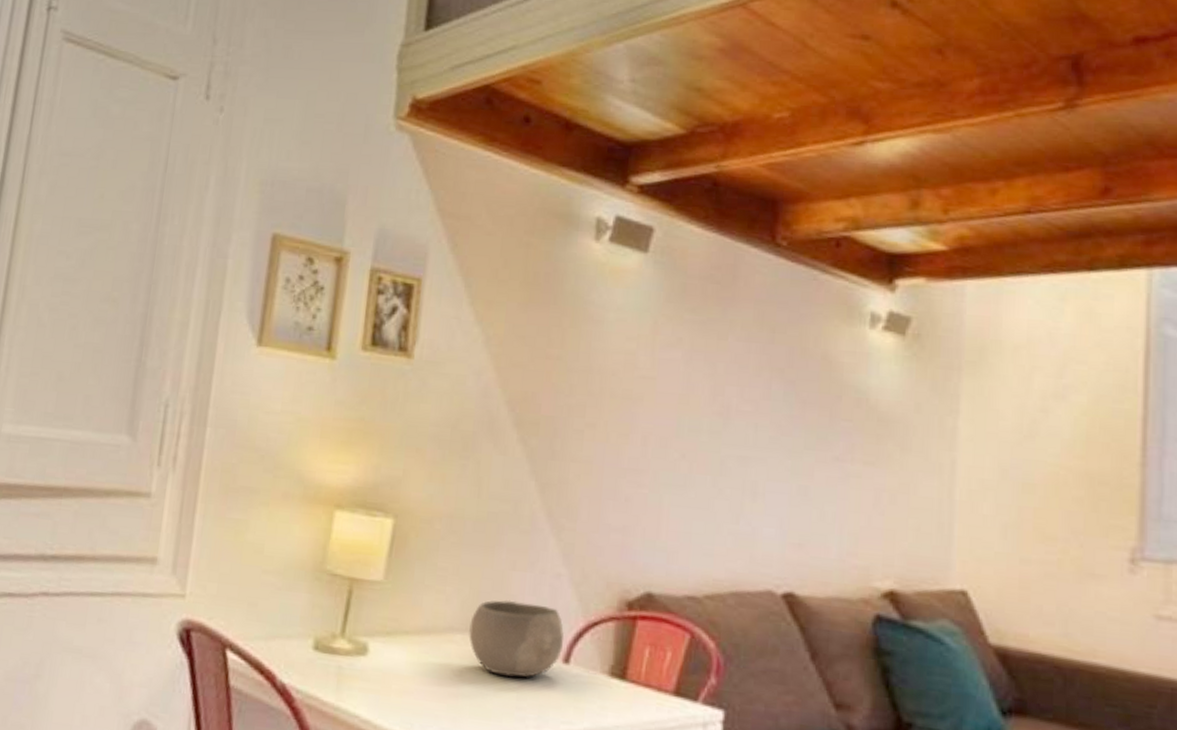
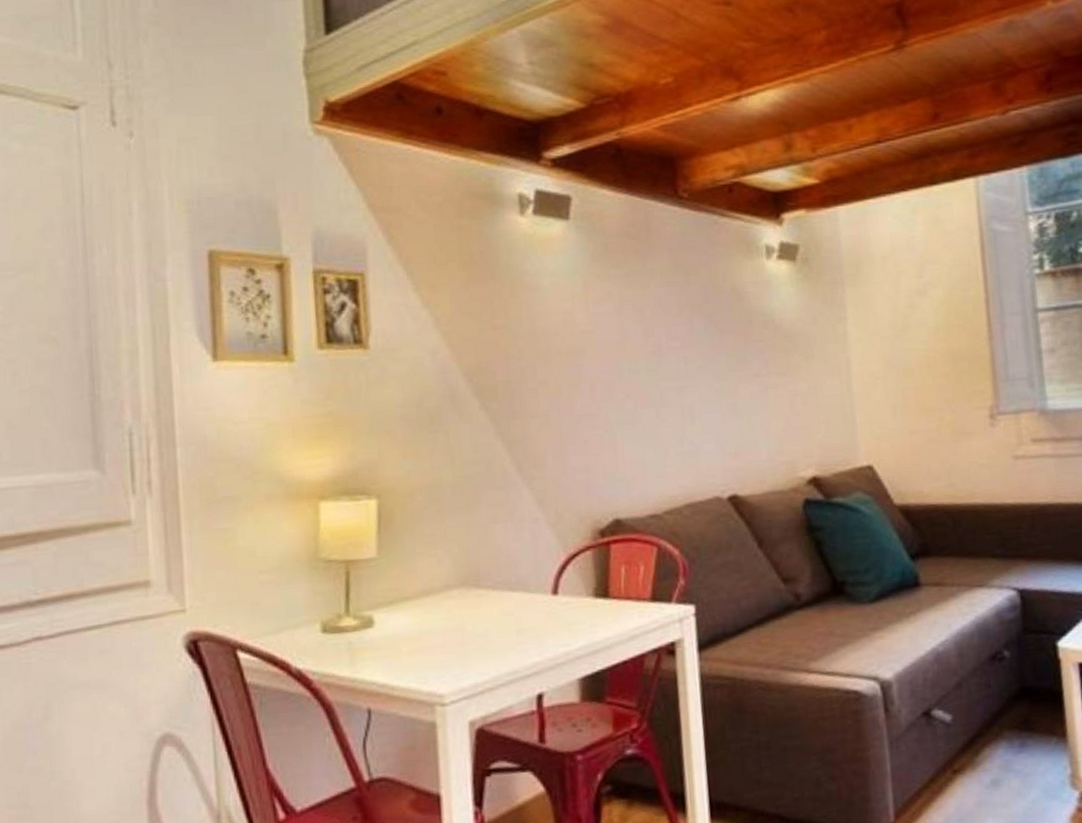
bowl: present [469,600,565,678] -> none [464,549,551,618]

